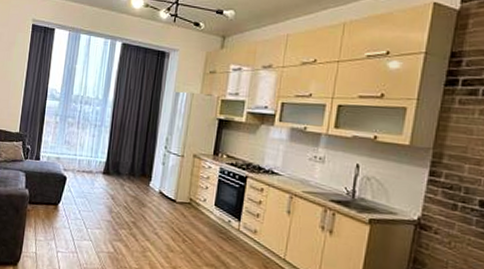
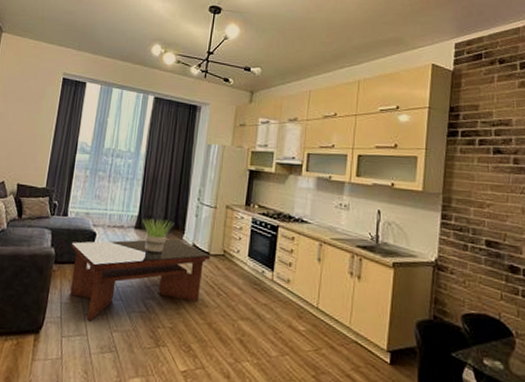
coffee table: none [43,184,177,258] -> present [70,239,211,321]
potted plant: none [110,165,140,199] -> present [142,218,173,253]

